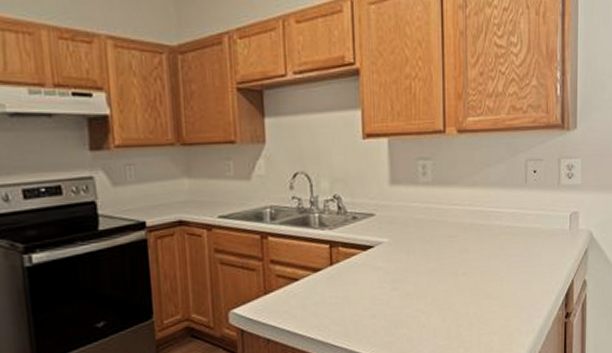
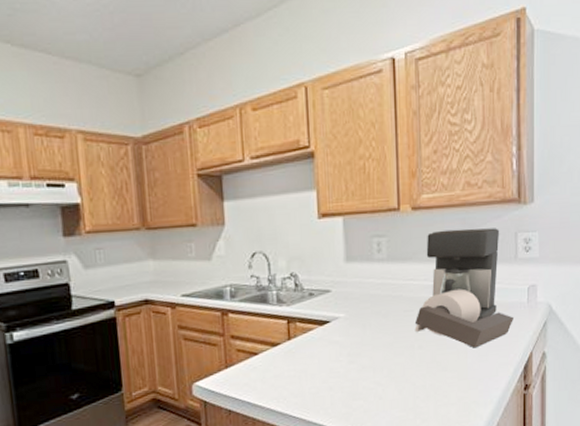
paper towel holder: none [459,214,556,276] -> present [414,288,513,348]
coffee maker: none [471,153,543,247] -> present [426,228,499,321]

